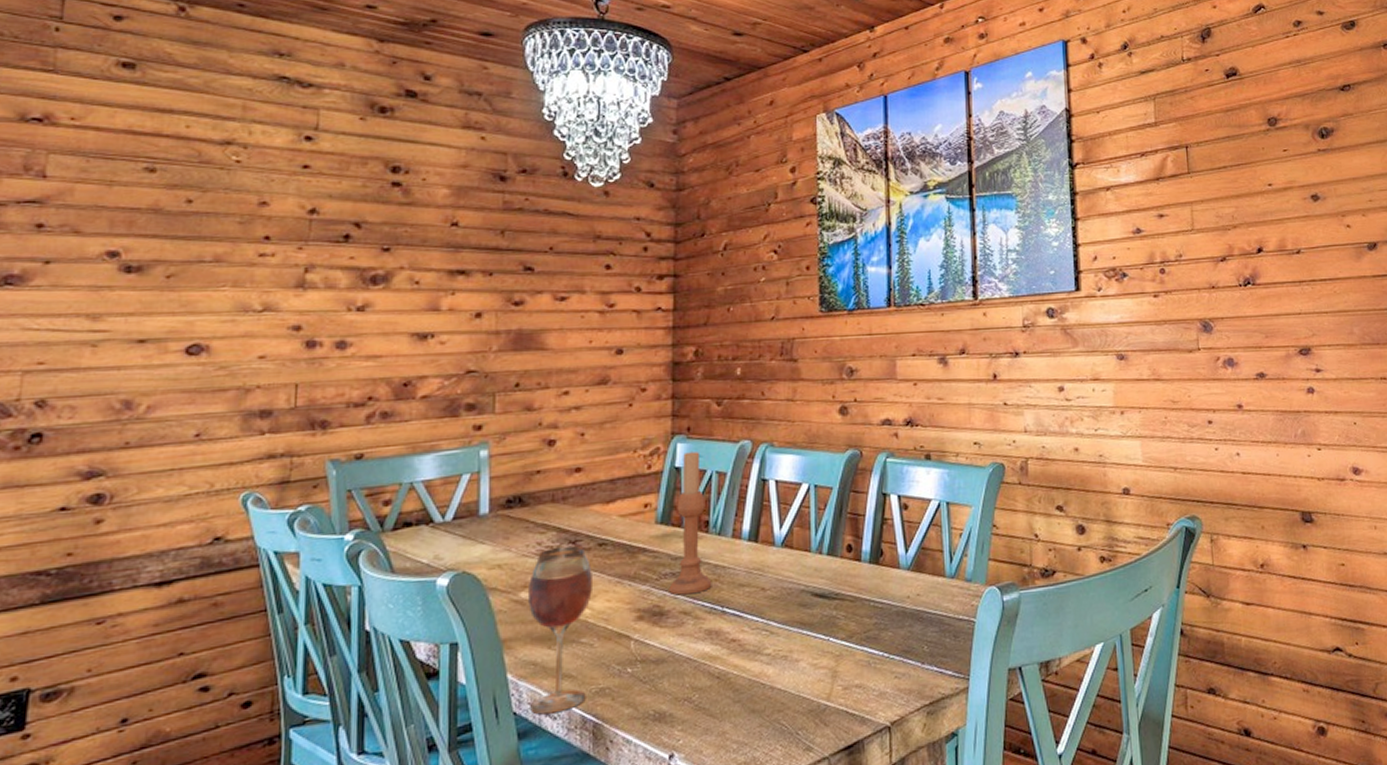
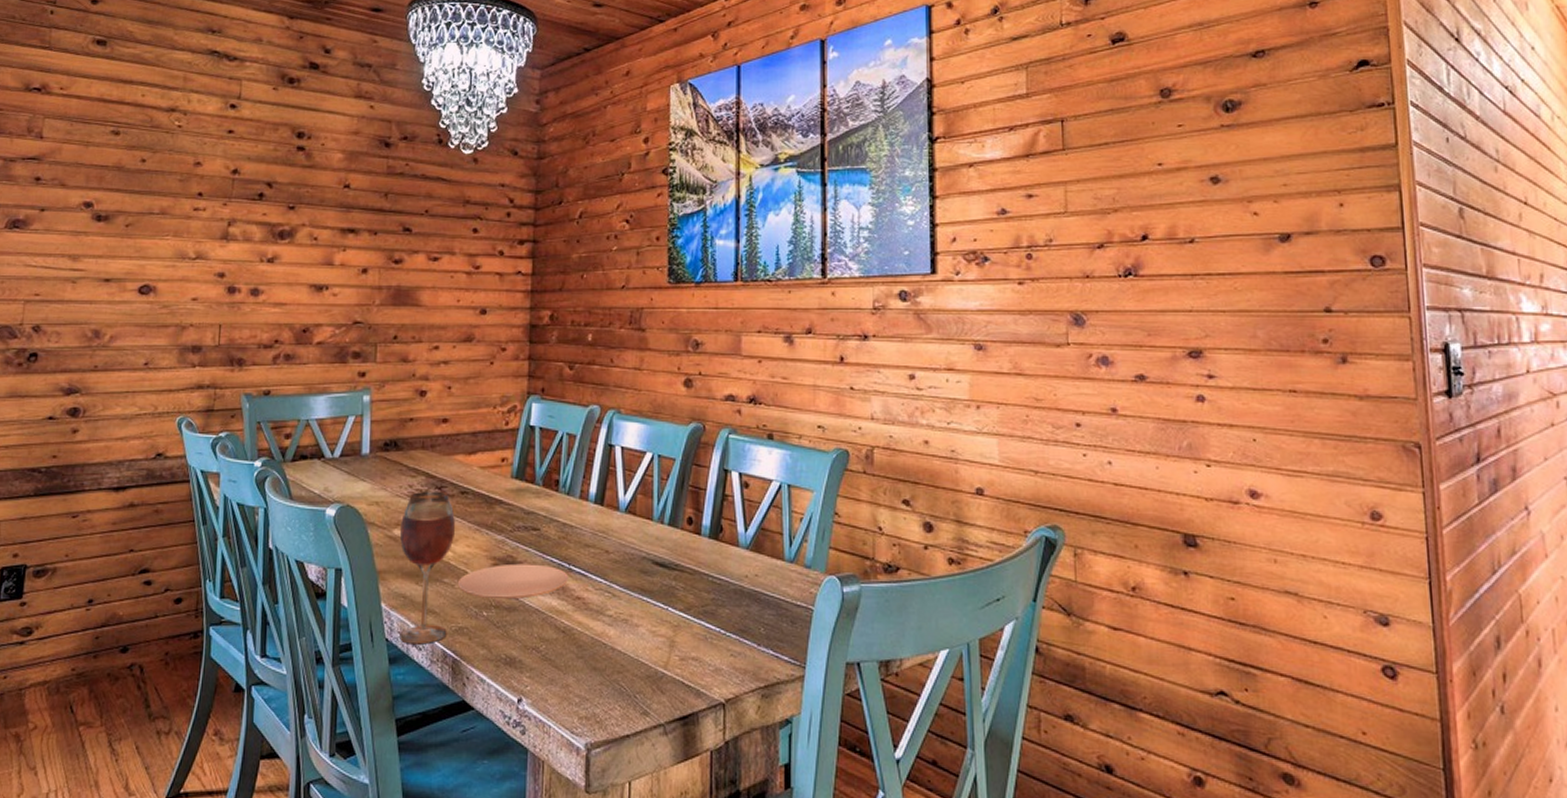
plate: none [597,610,722,654] -> present [457,563,568,600]
candlestick: present [669,451,712,596] -> none [521,411,560,549]

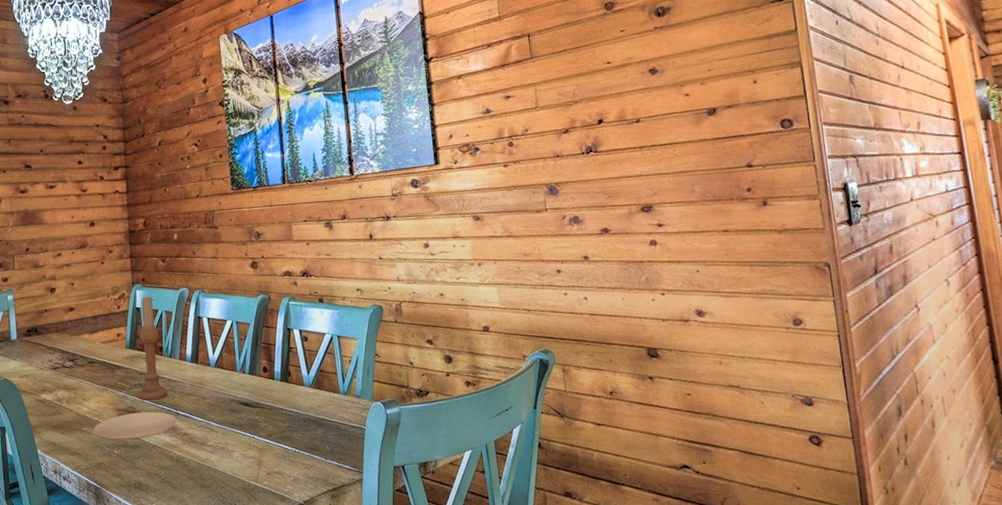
wineglass: present [399,490,455,645] -> none [45,362,89,479]
candlestick: none [521,411,560,549] -> present [138,296,168,400]

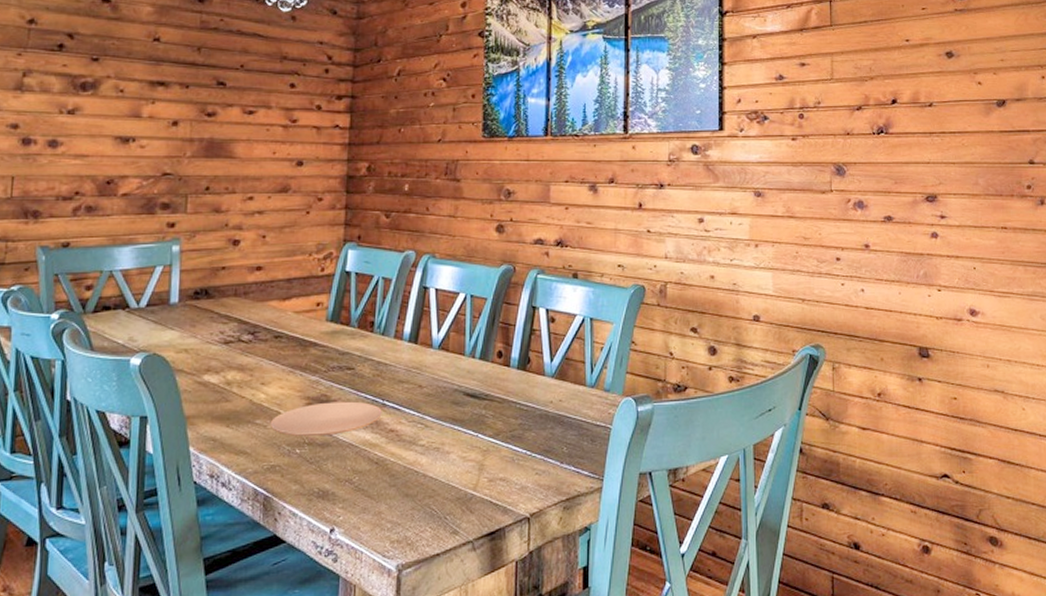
candlestick: present [138,296,168,400] -> none [336,257,375,387]

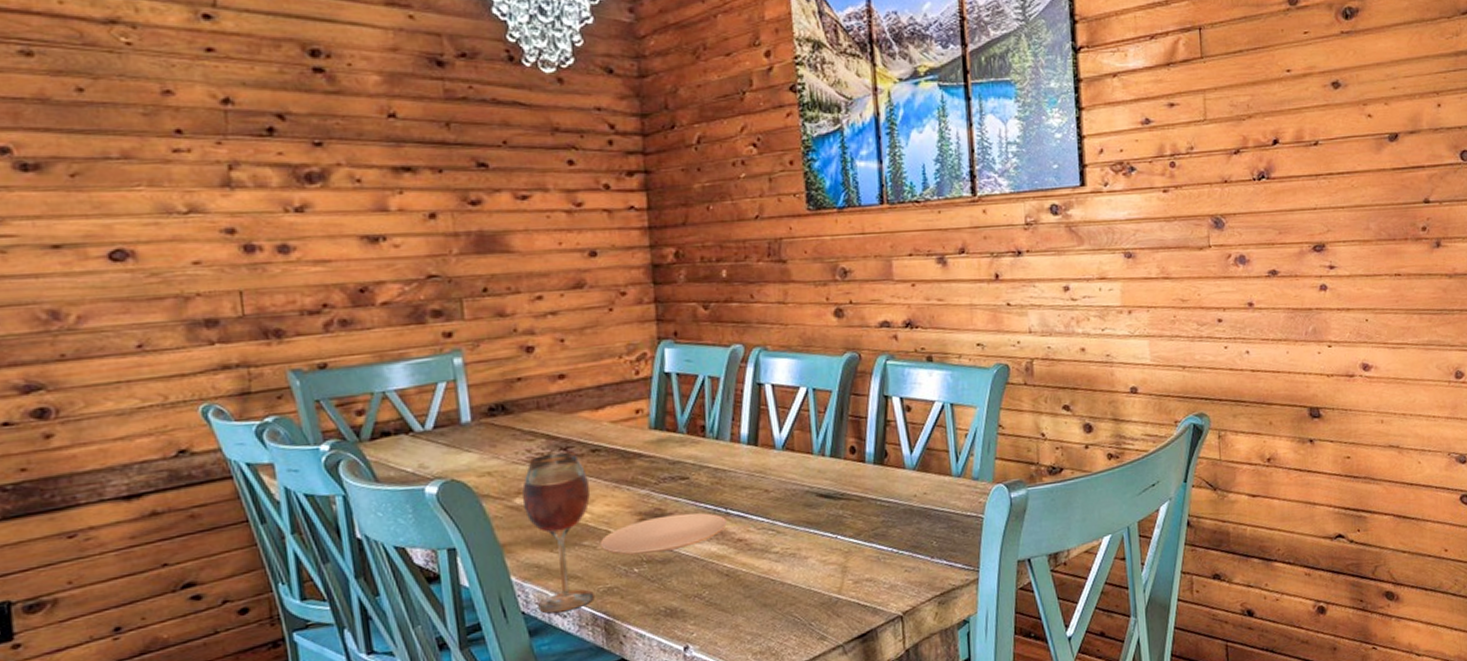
wineglass: none [209,336,268,485] -> present [521,451,594,614]

